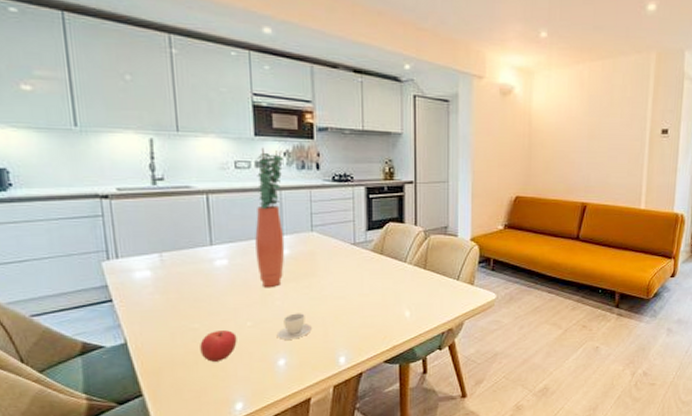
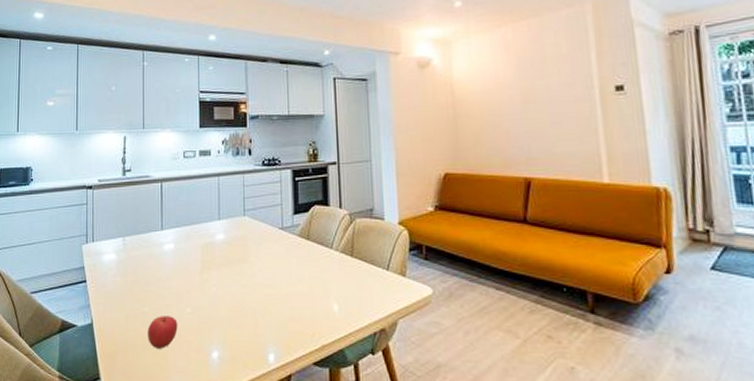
vase: present [255,147,285,287] -> none [197,137,222,272]
teacup: present [276,313,312,340] -> none [211,301,243,330]

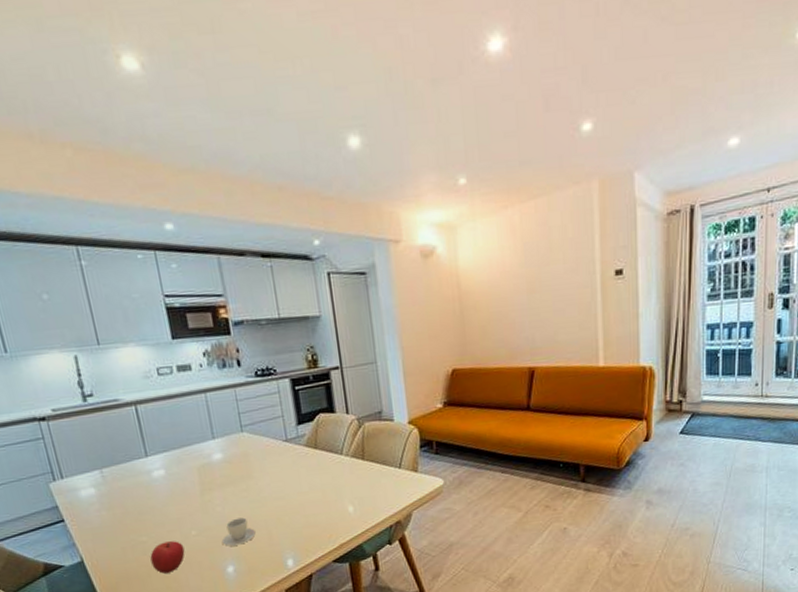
teacup: none [211,301,243,330] -> present [221,517,256,546]

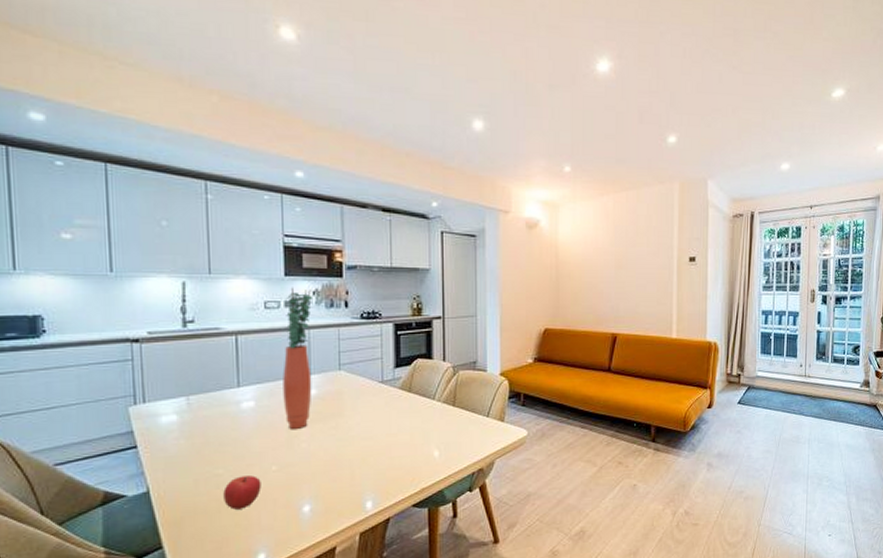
vase: none [177,350,220,494] -> present [283,287,313,429]
teacup: present [221,517,256,546] -> none [302,455,338,484]

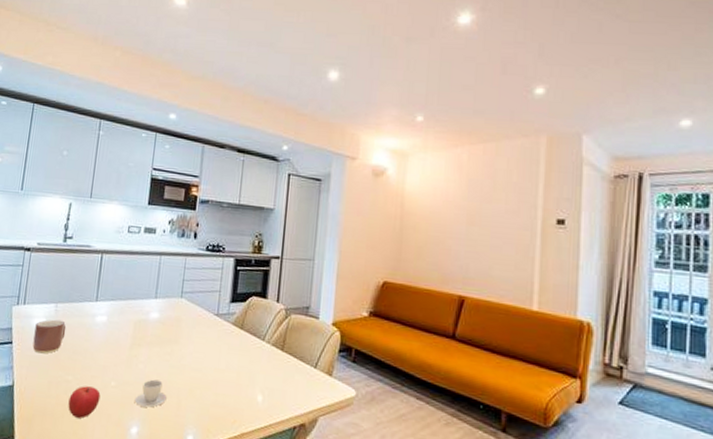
mug: none [164,413,206,453] -> present [32,319,67,354]
vase: present [283,287,313,429] -> none [129,215,169,349]
teacup: none [302,455,338,484] -> present [134,379,167,408]

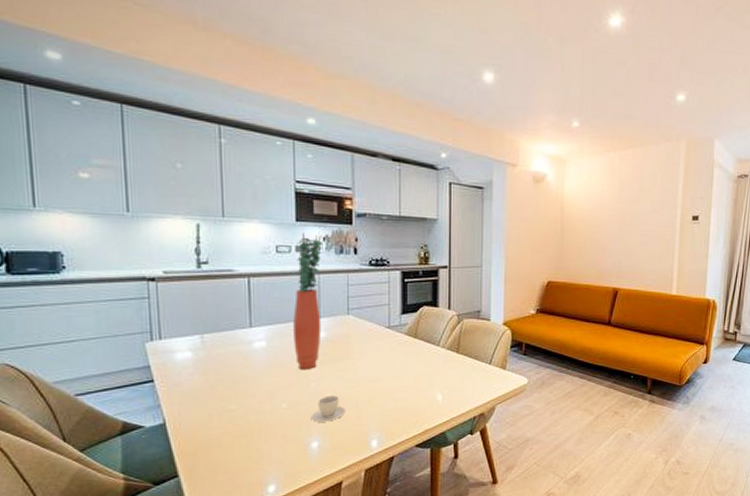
mug: present [32,319,67,354] -> none [179,351,219,387]
fruit: present [68,386,101,418] -> none [236,412,272,443]
vase: none [129,215,169,349] -> present [293,232,323,369]

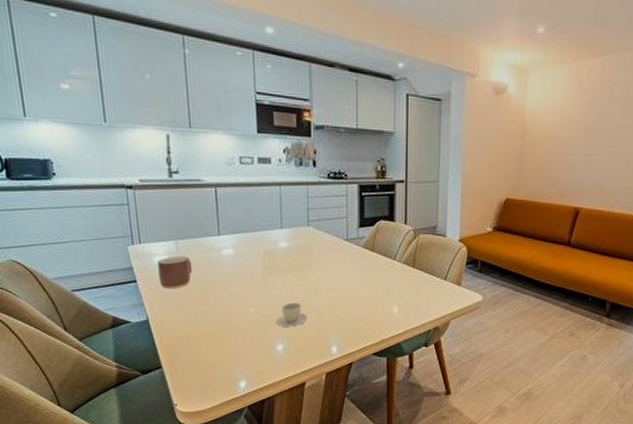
mug: none [179,351,219,387] -> present [157,256,193,289]
vase: present [293,232,323,369] -> none [257,144,284,277]

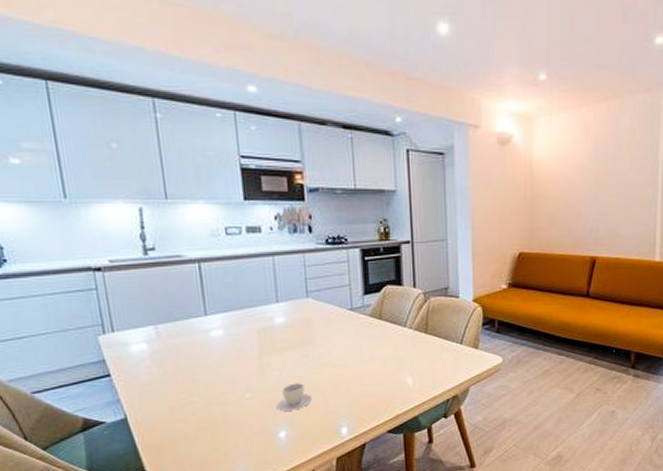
mug: present [157,256,193,289] -> none [135,342,177,381]

